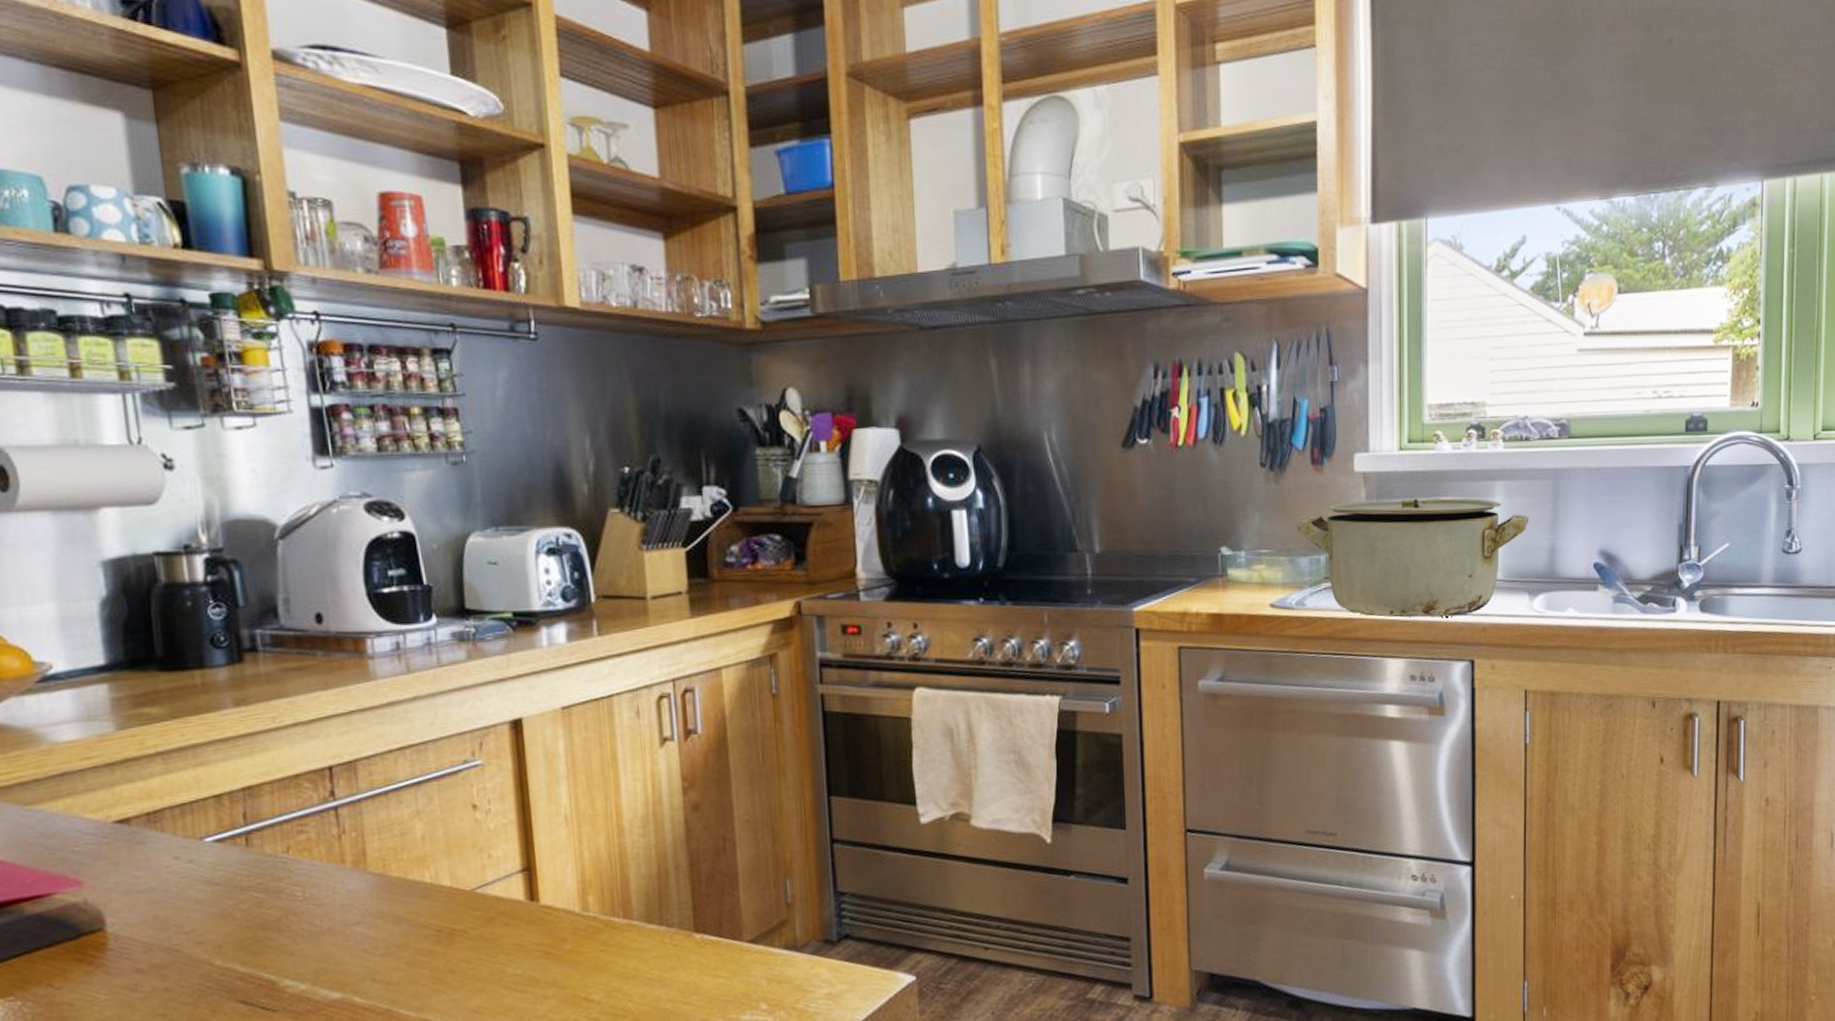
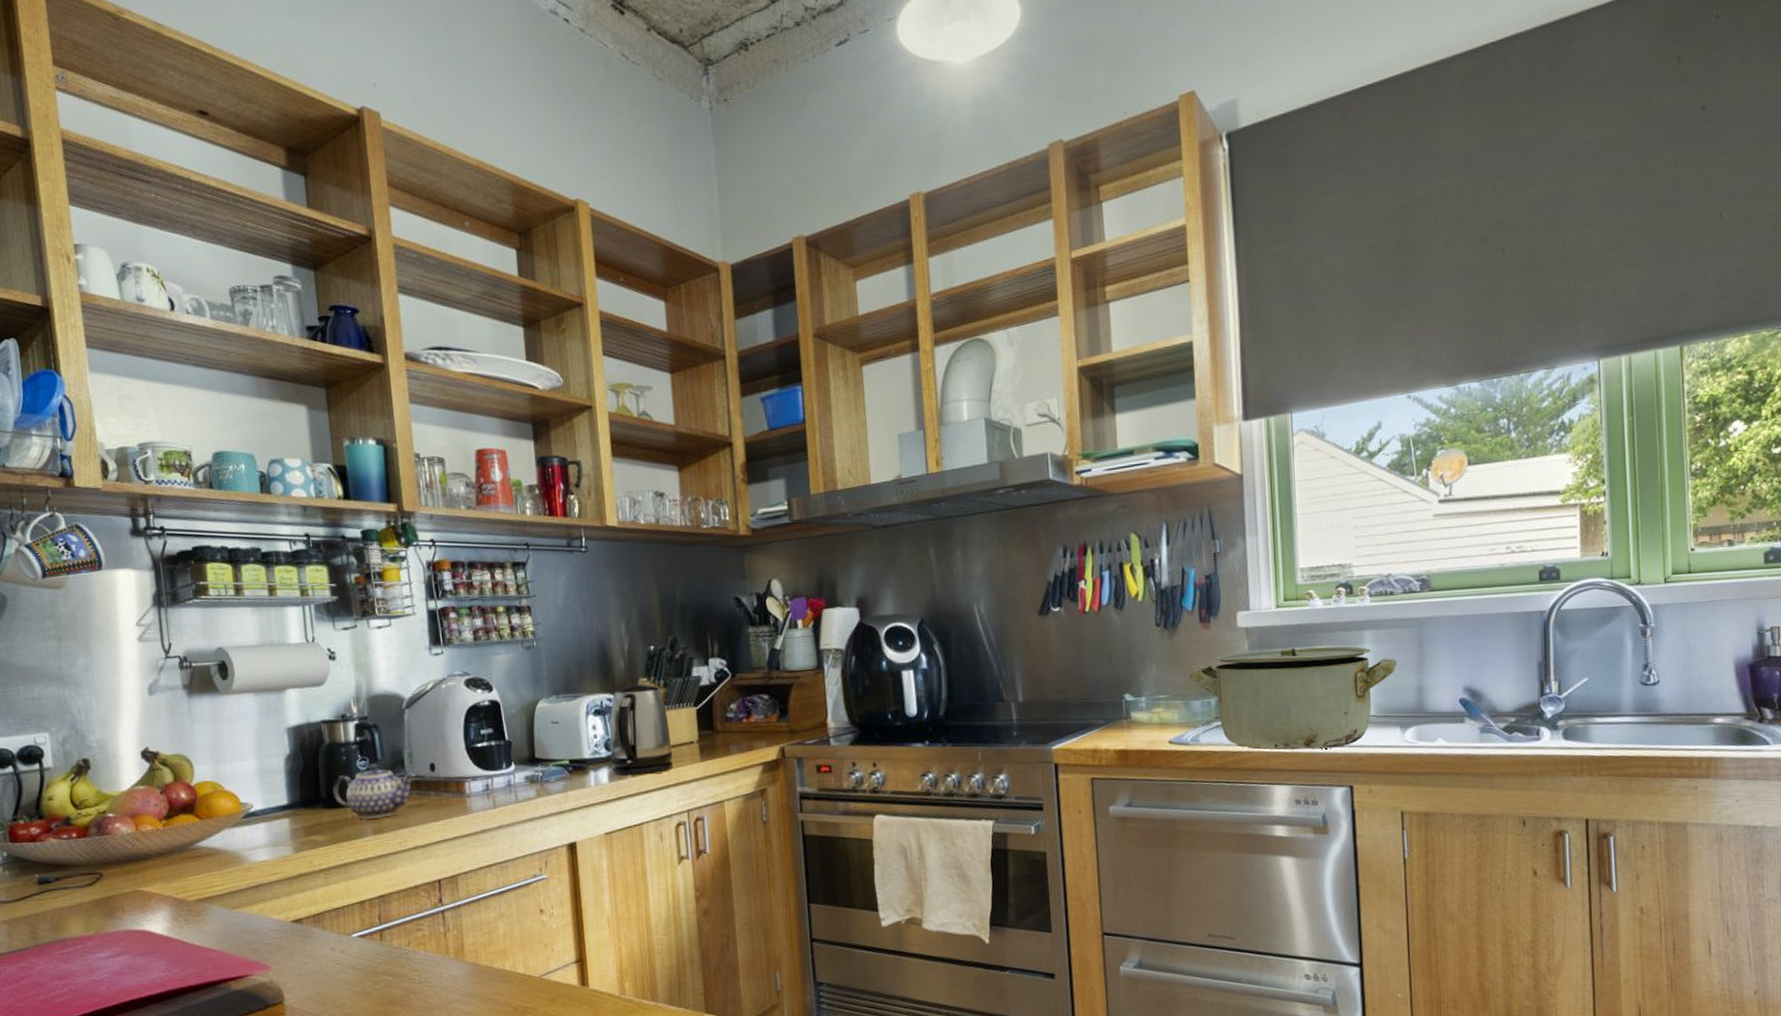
teapot: none [173,611,297,687] -> present [333,763,417,820]
kettle: none [568,516,655,635] -> present [609,684,674,777]

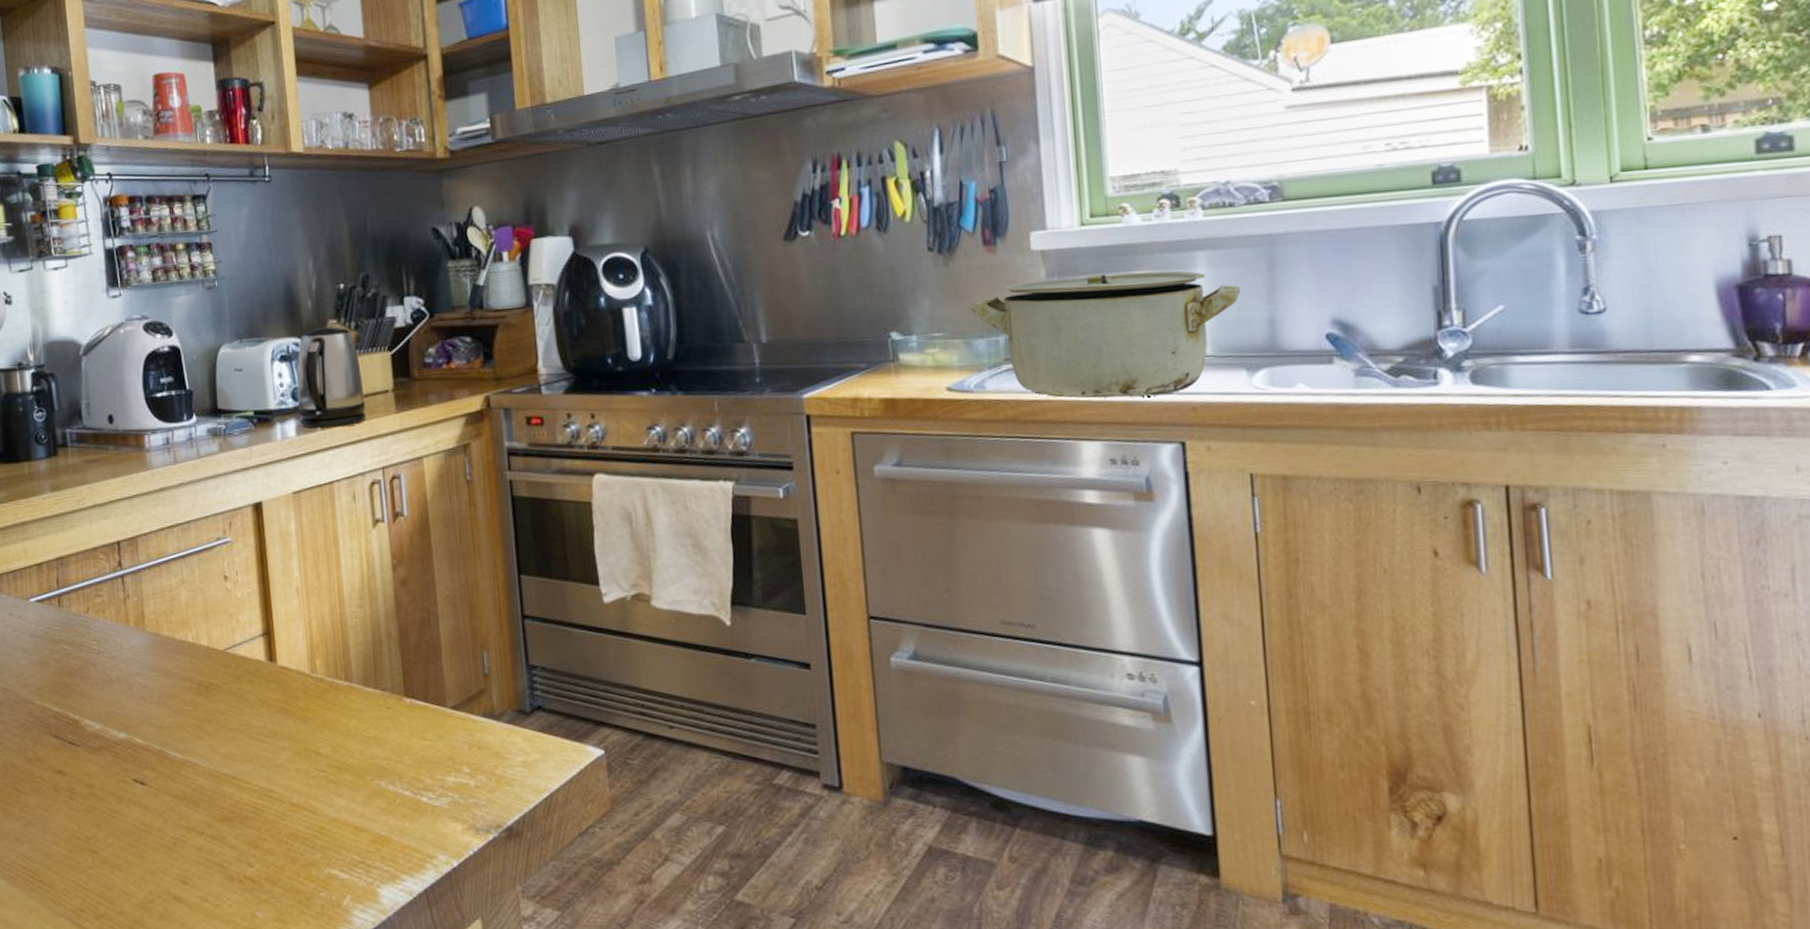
teapot: present [333,763,417,820] -> none [10,415,95,476]

